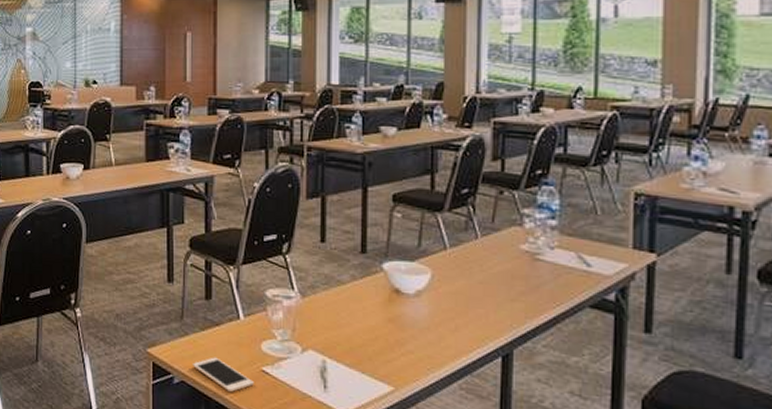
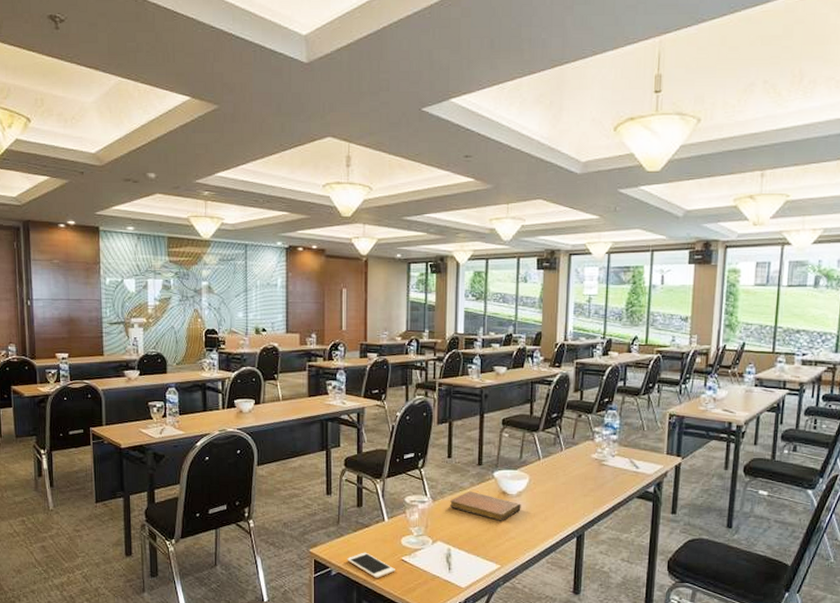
notebook: none [324,287,421,329] -> present [450,491,521,521]

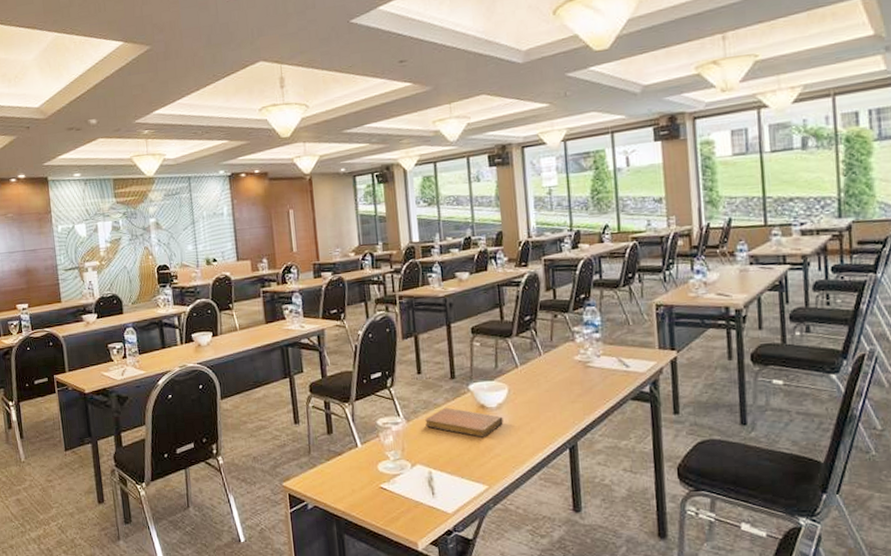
cell phone: present [347,552,395,579] -> none [323,482,375,510]

